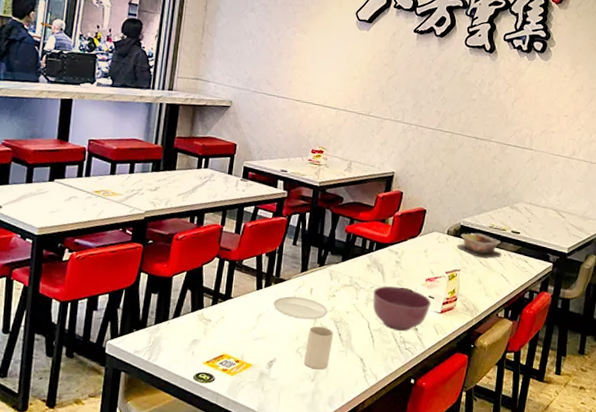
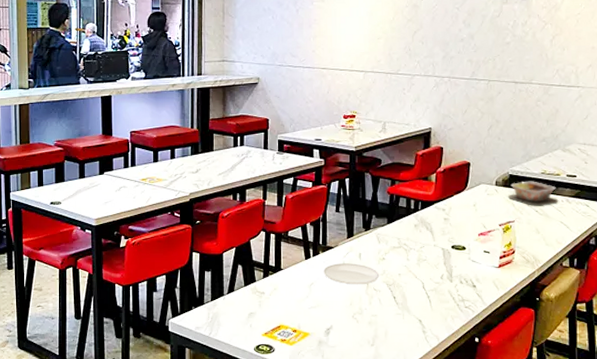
cup: present [304,326,334,370] -> none [361,291,388,334]
bowl: present [372,286,431,331] -> none [424,244,487,289]

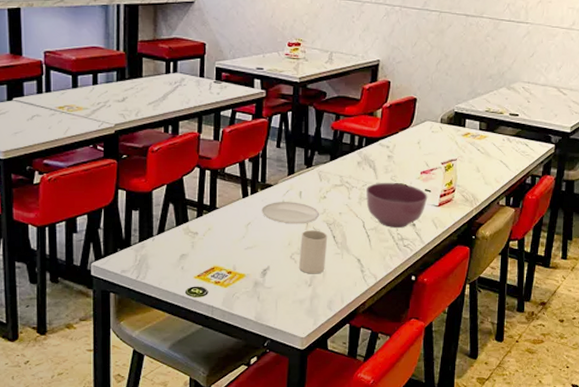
cup: none [361,291,388,334] -> present [299,230,328,274]
bowl: none [424,244,487,289] -> present [366,182,428,227]
takeout container: present [508,181,559,206] -> none [452,119,500,145]

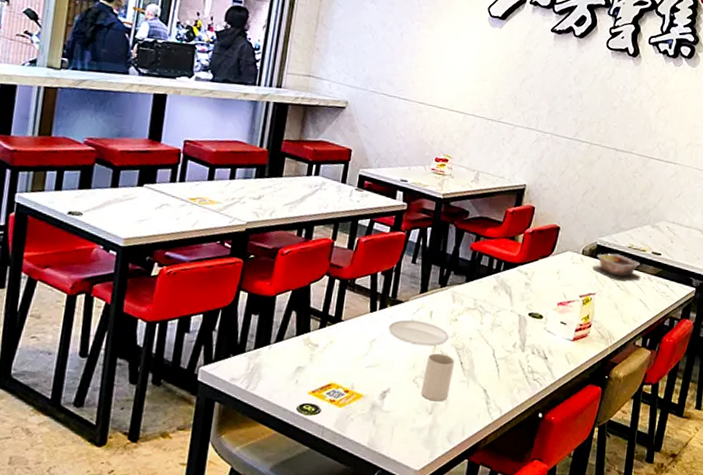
bowl: present [366,182,428,227] -> none [498,310,563,360]
takeout container: none [452,119,500,145] -> present [593,253,641,281]

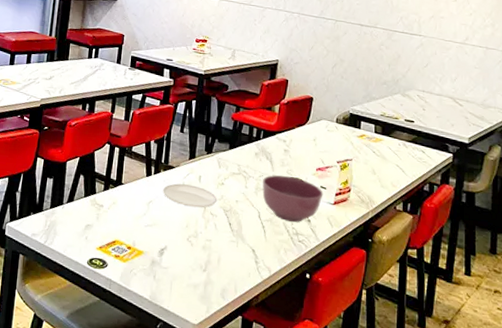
cup: present [421,353,455,402] -> none [195,214,224,260]
bowl: none [498,310,563,360] -> present [262,175,323,222]
takeout container: present [593,253,641,281] -> none [347,121,396,148]

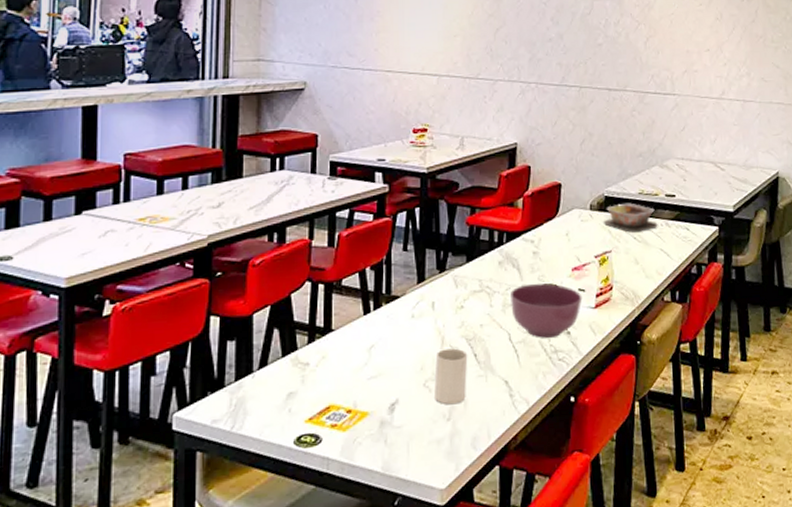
plate: present [163,183,218,208] -> none [387,315,457,344]
cup: none [195,214,224,260] -> present [434,348,468,405]
takeout container: none [347,121,396,148] -> present [604,203,658,232]

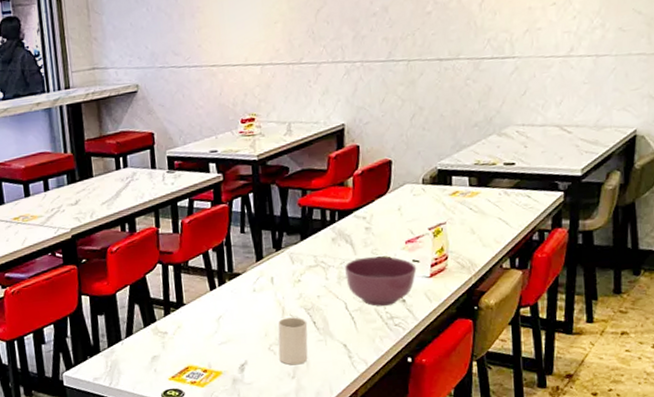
takeout container: present [604,203,658,232] -> none [437,174,496,203]

